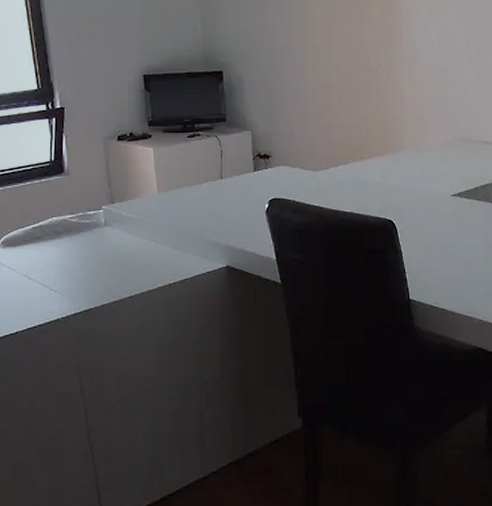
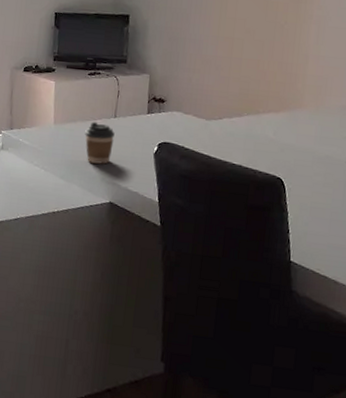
coffee cup: none [192,185,223,228] -> present [85,121,115,164]

